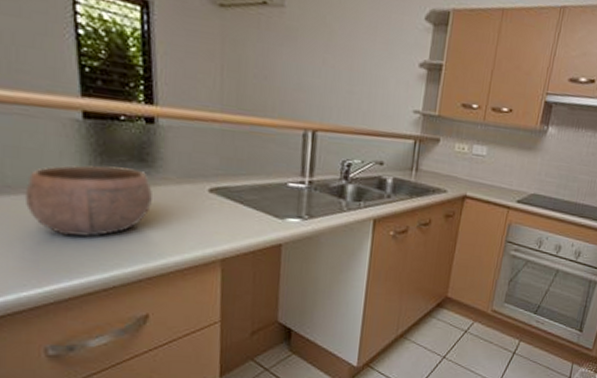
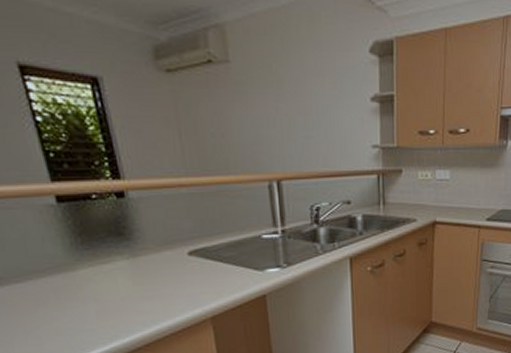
bowl: present [24,164,152,238] -> none [16,244,137,317]

